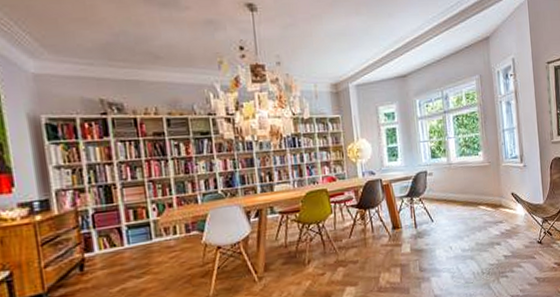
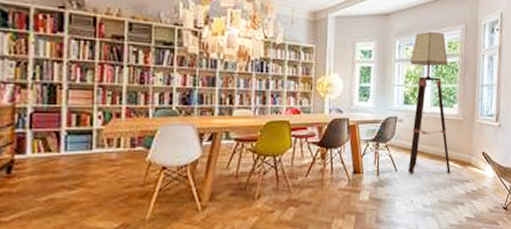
floor lamp: none [432,86,484,222] -> present [408,32,451,173]

